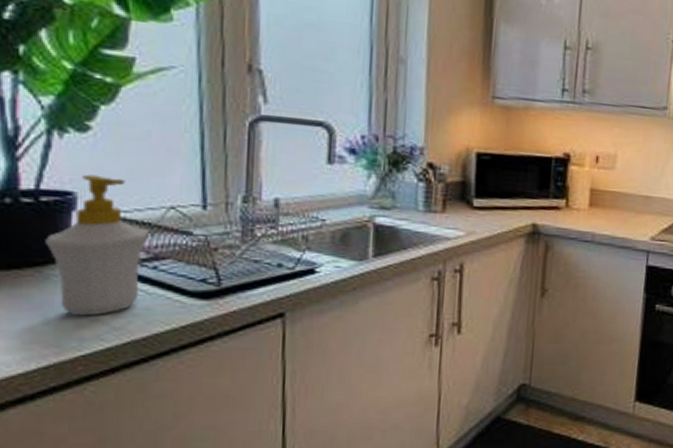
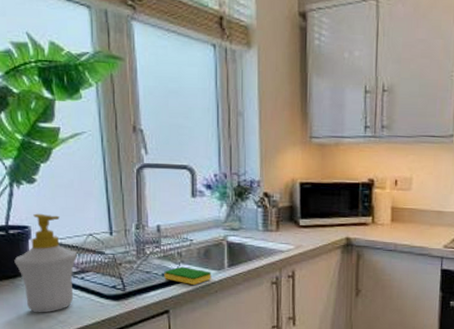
dish sponge: none [280,254,350,281] -> present [164,266,212,286]

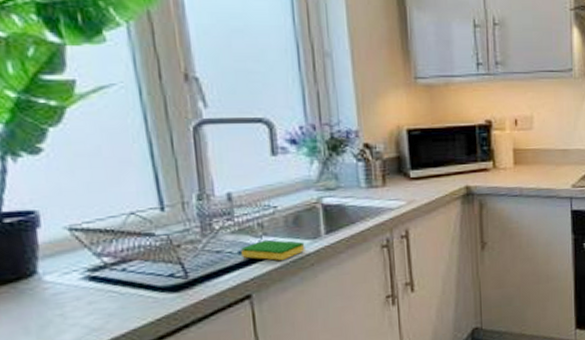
soap bottle: present [14,213,77,313] -> none [15,192,114,323]

